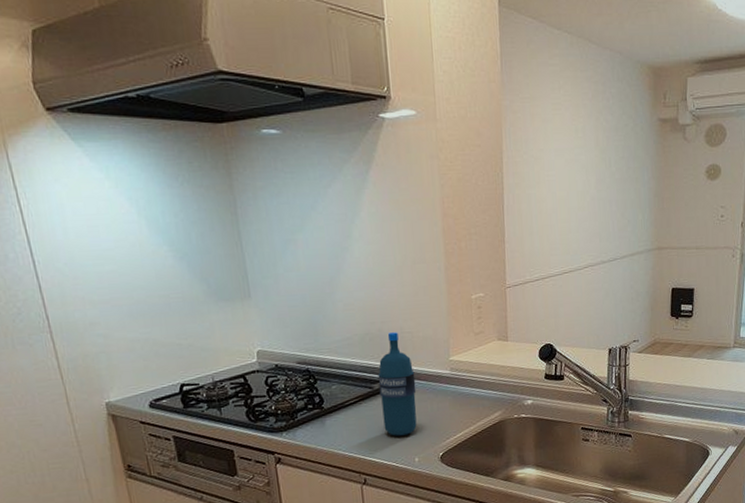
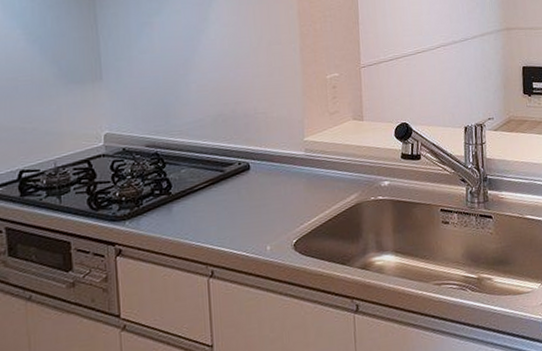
water bottle: present [378,332,417,436] -> none [230,113,270,223]

